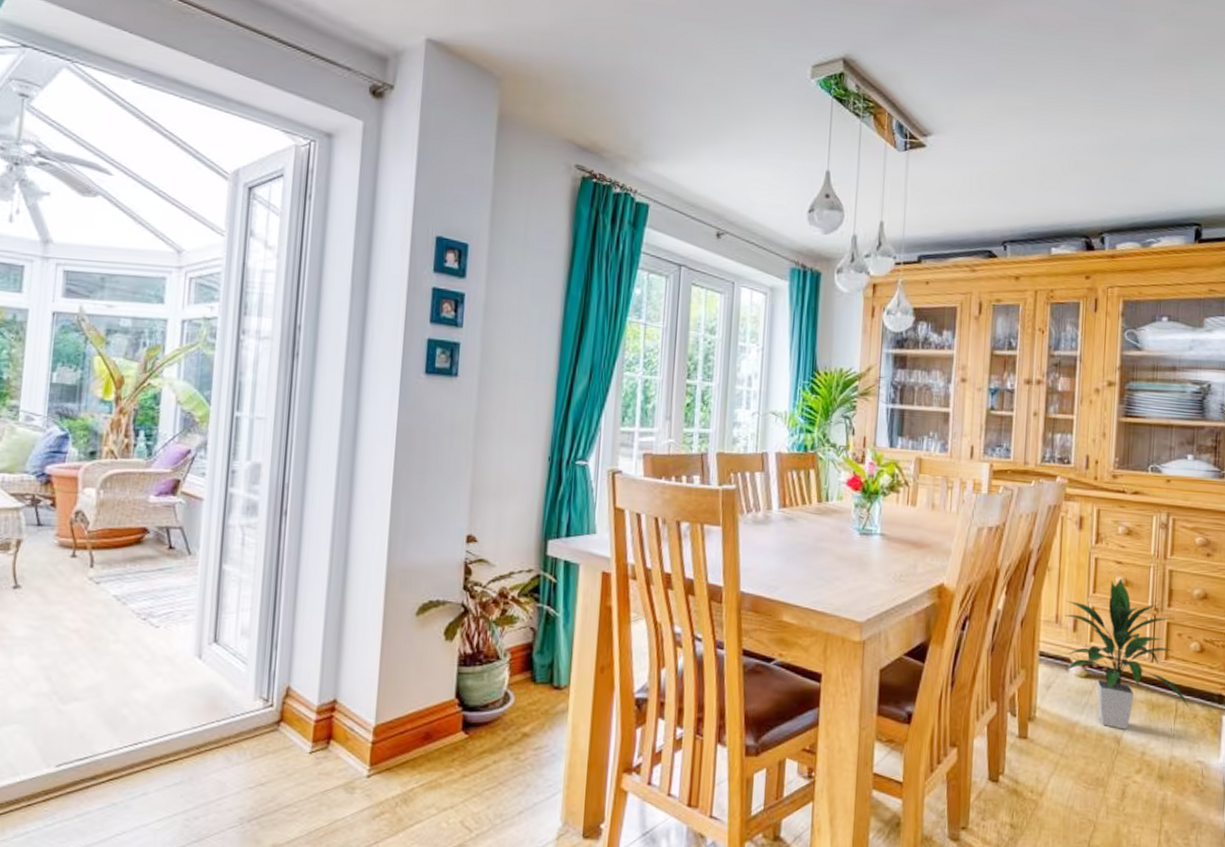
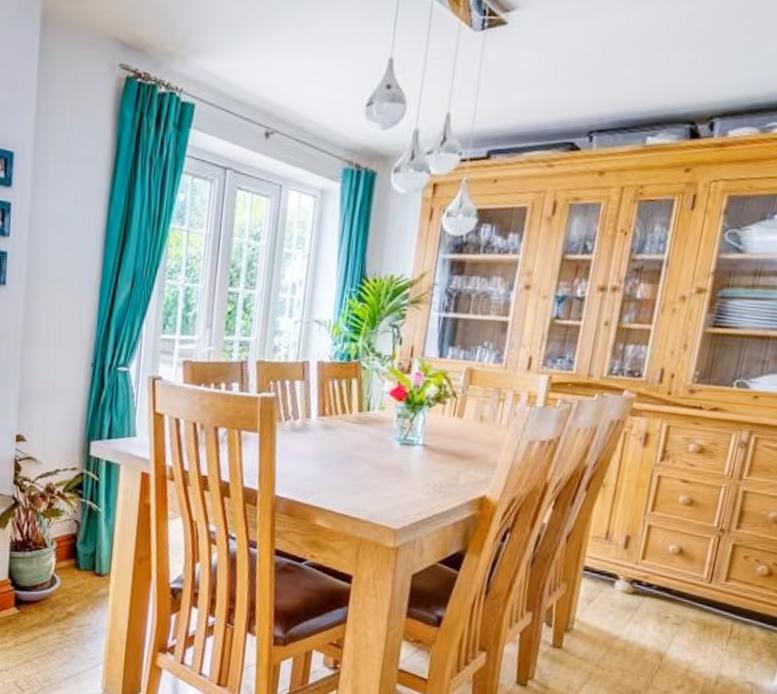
indoor plant: present [1064,578,1190,730] -> none [610,497,748,647]

